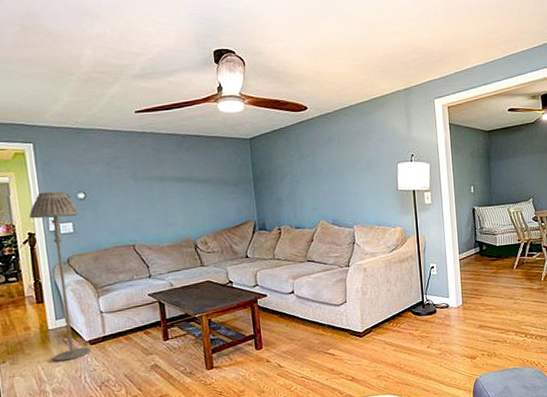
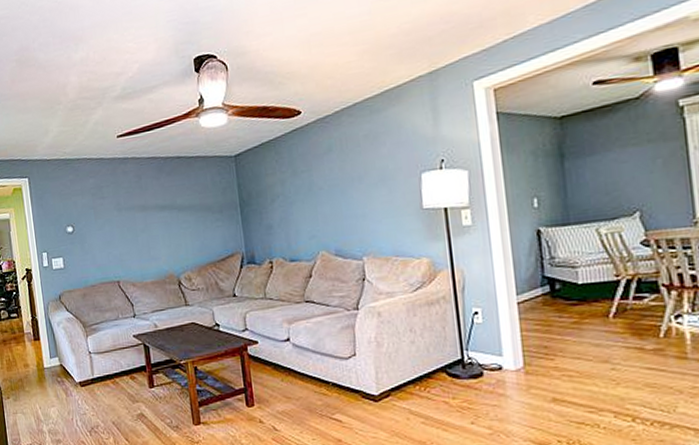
floor lamp: present [29,191,91,362] -> none [26,226,81,402]

